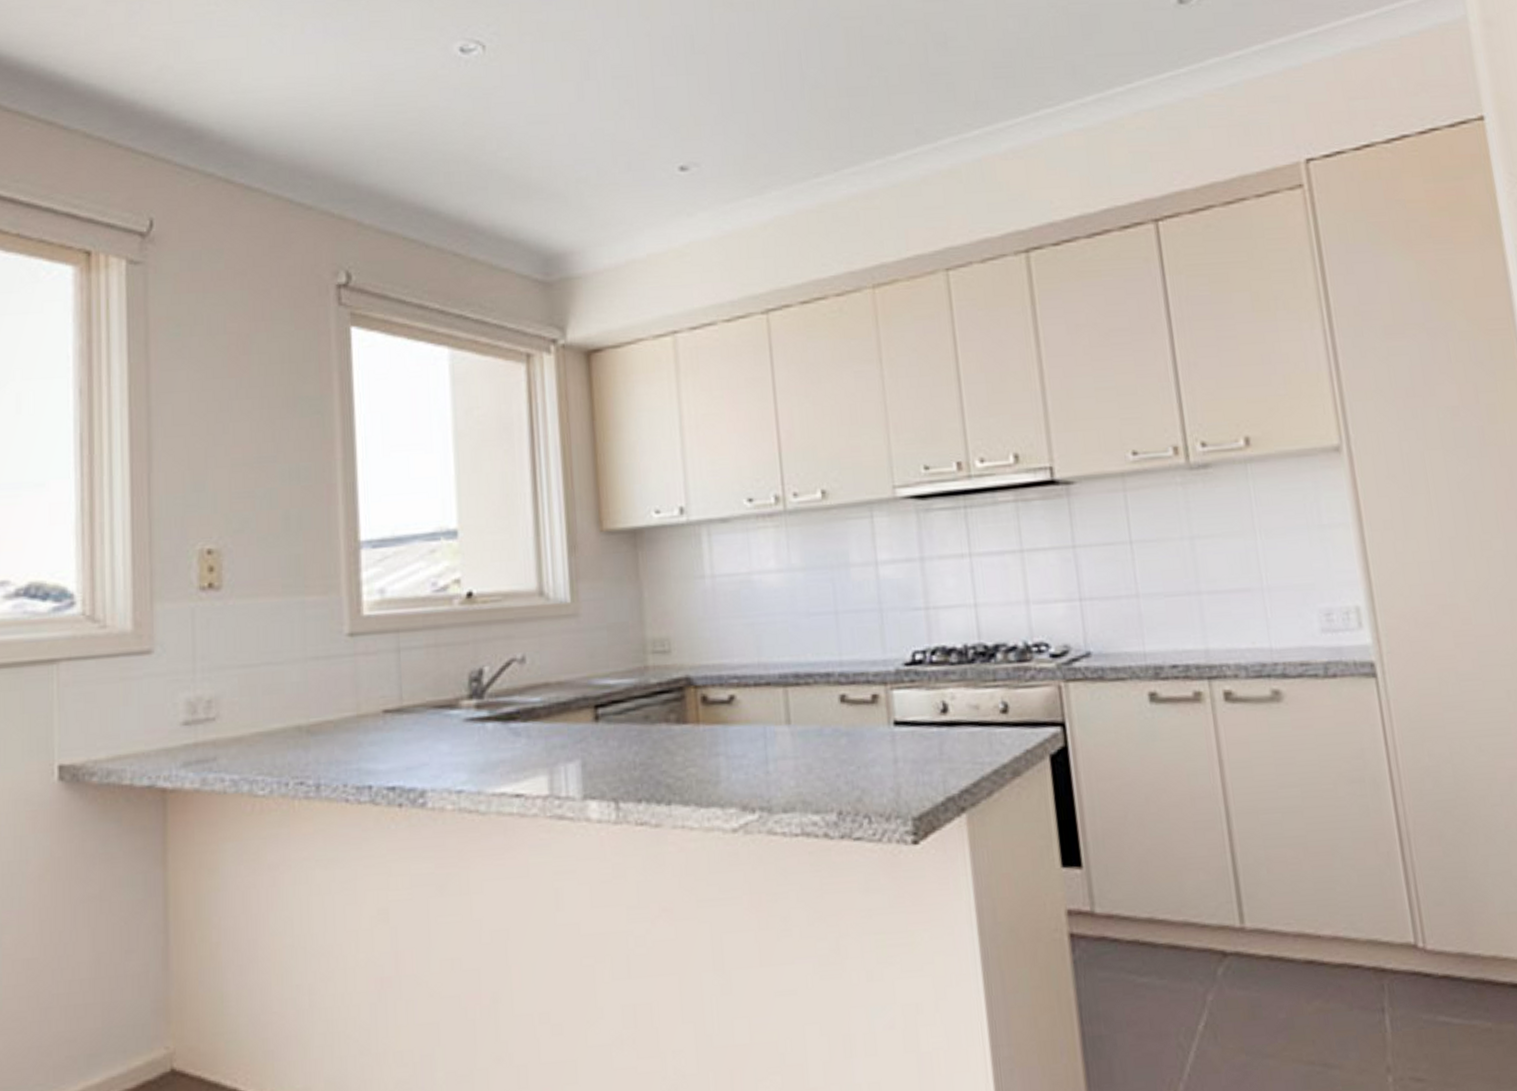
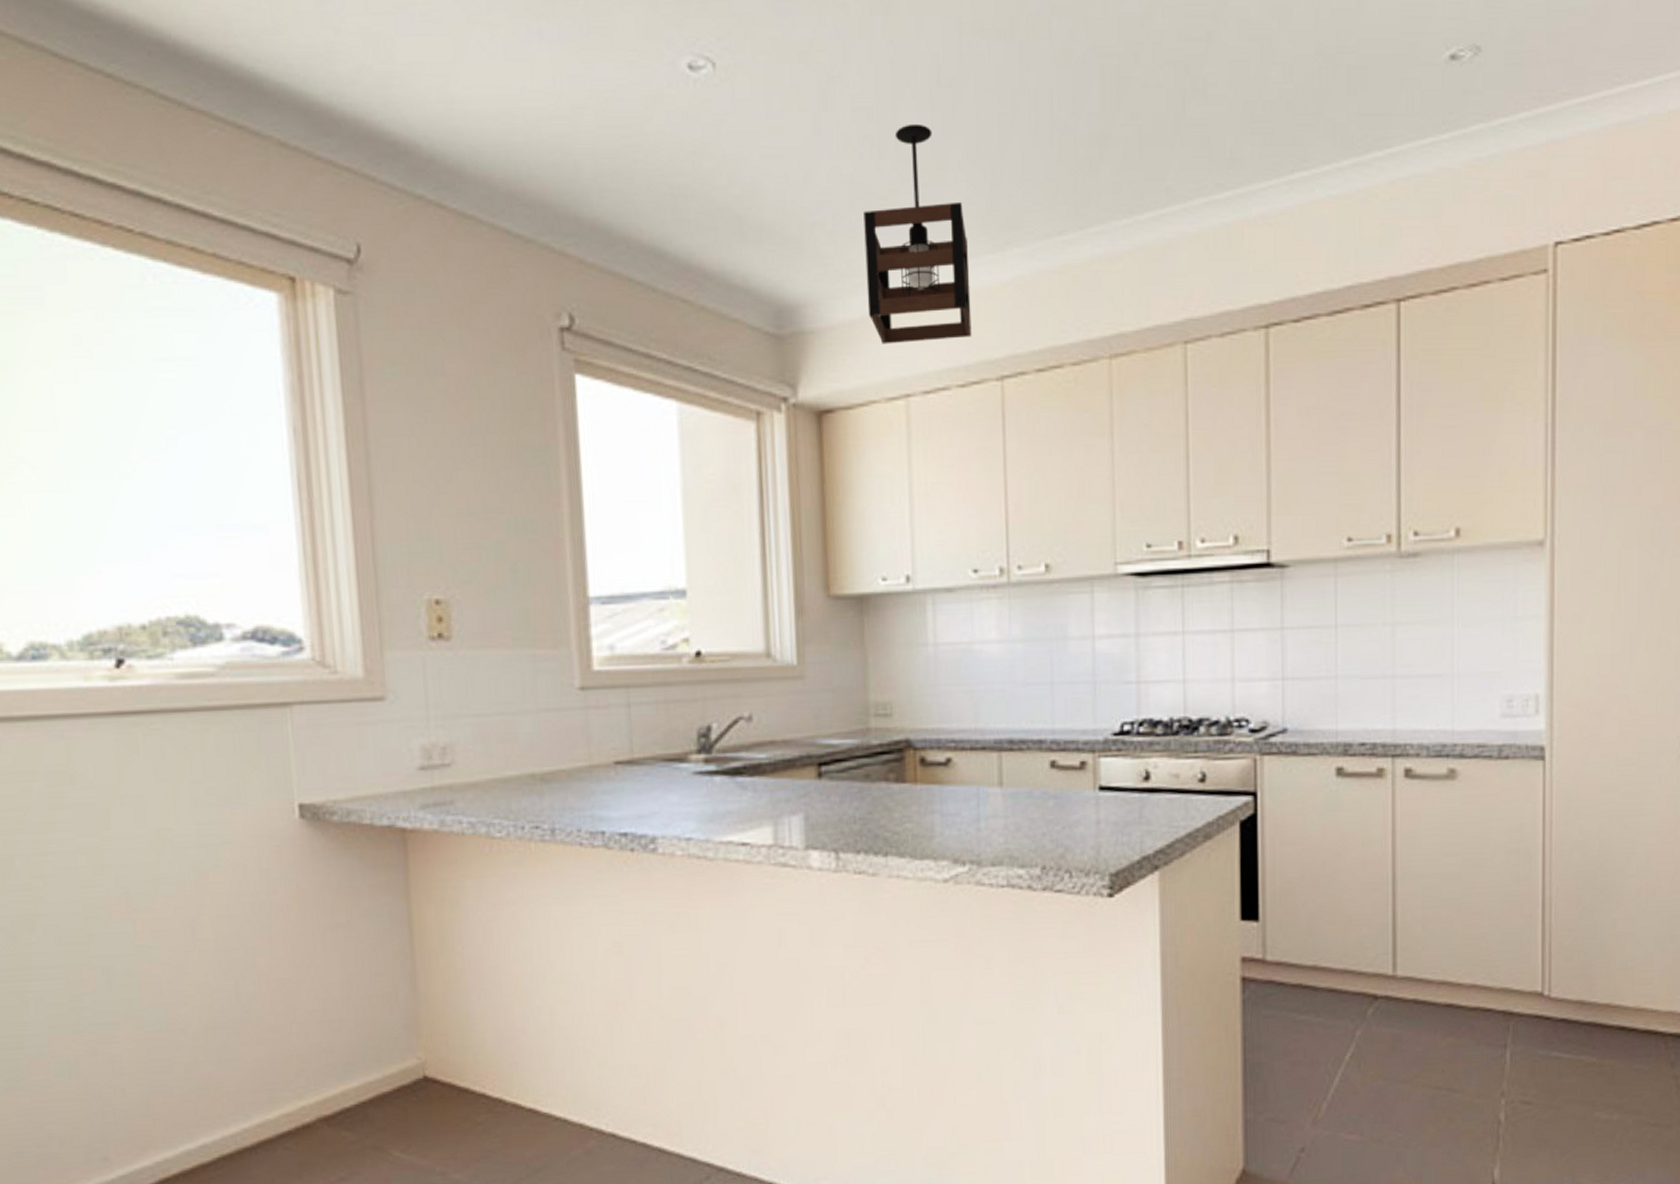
pendant light: none [626,86,735,286] -> present [863,123,972,344]

